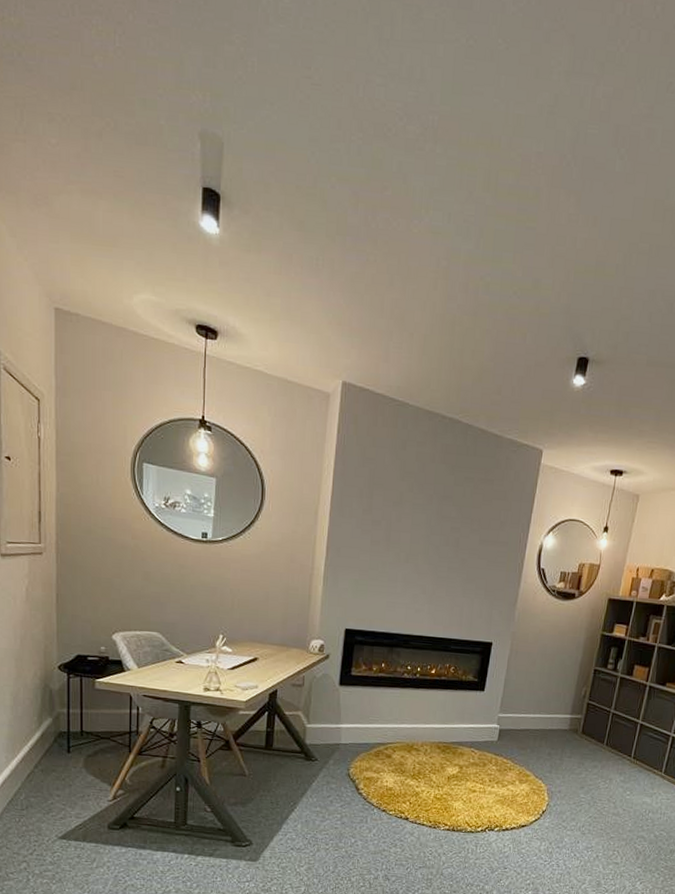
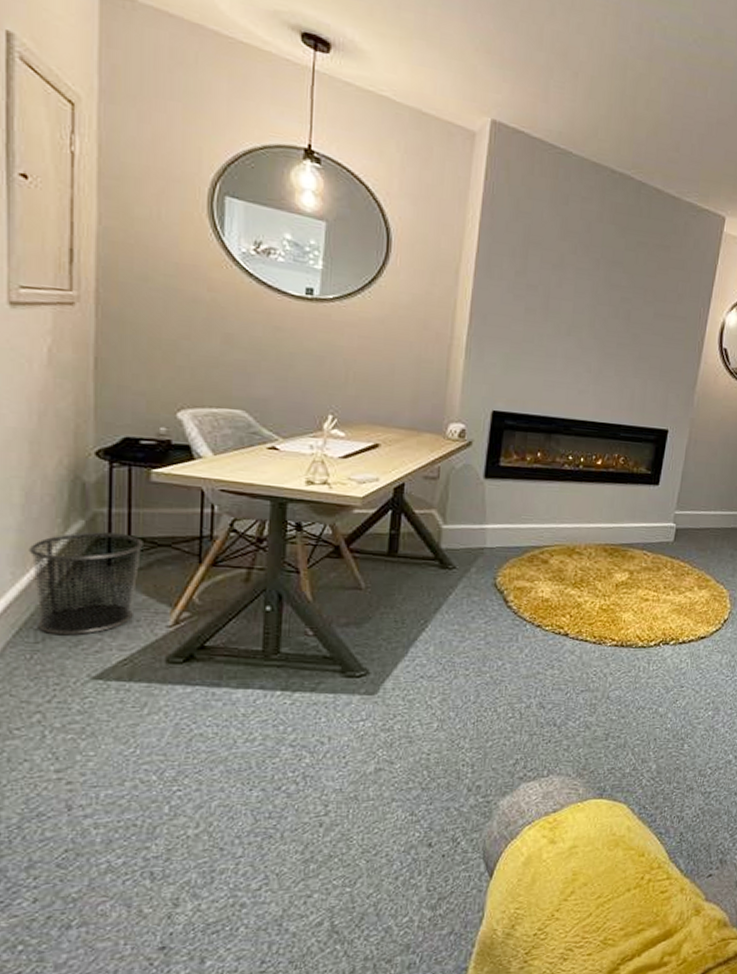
waste bin: none [16,727,91,805] -> present [29,532,143,636]

